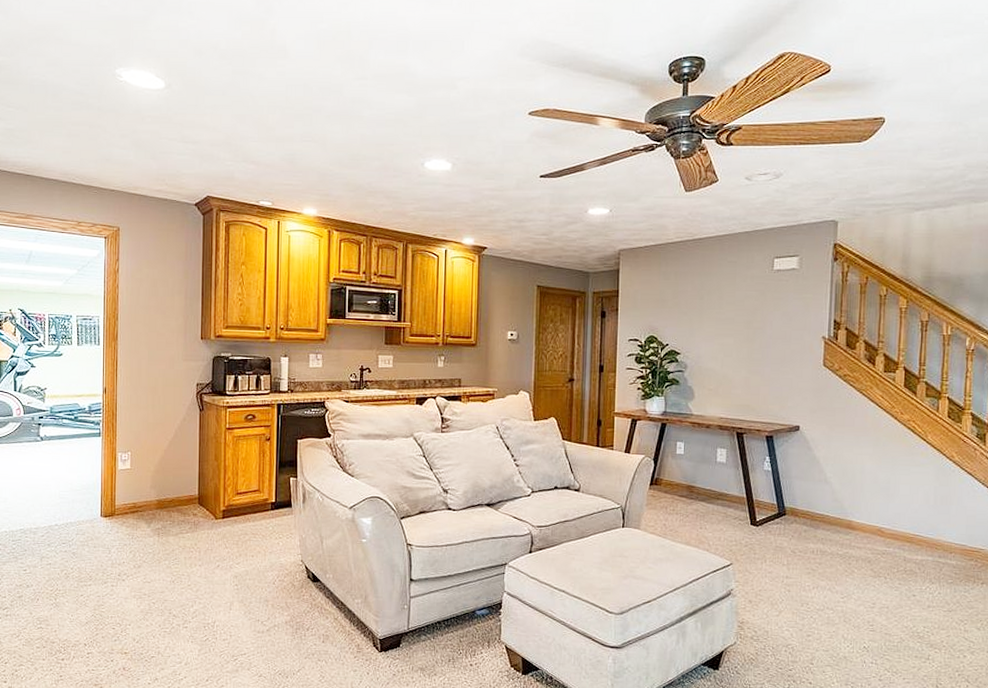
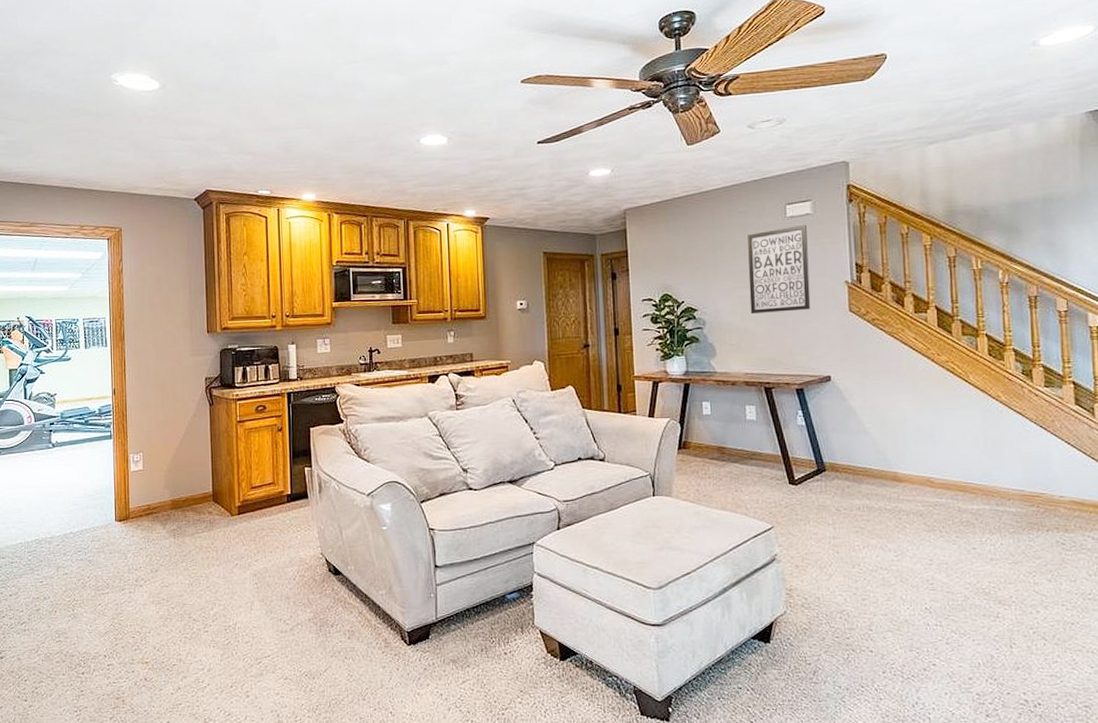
wall art: none [730,278,792,362] -> present [747,224,811,313]

